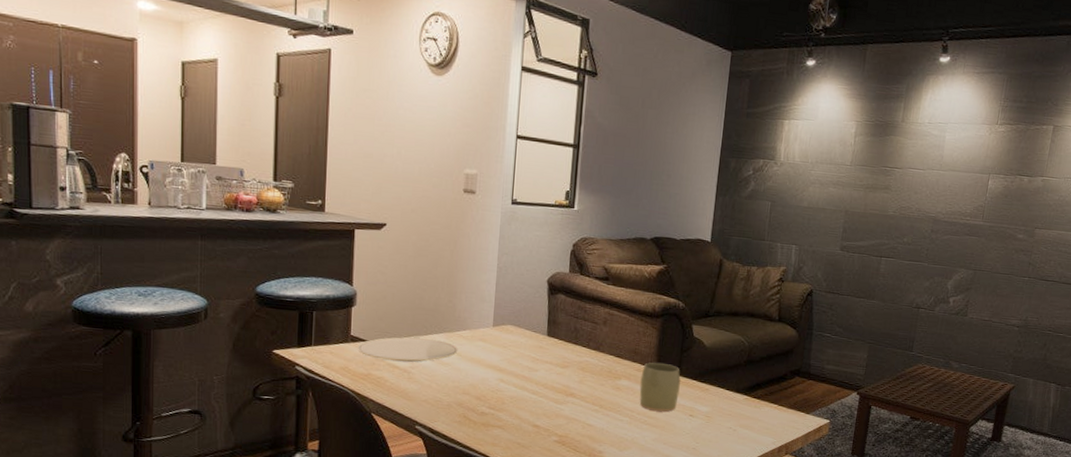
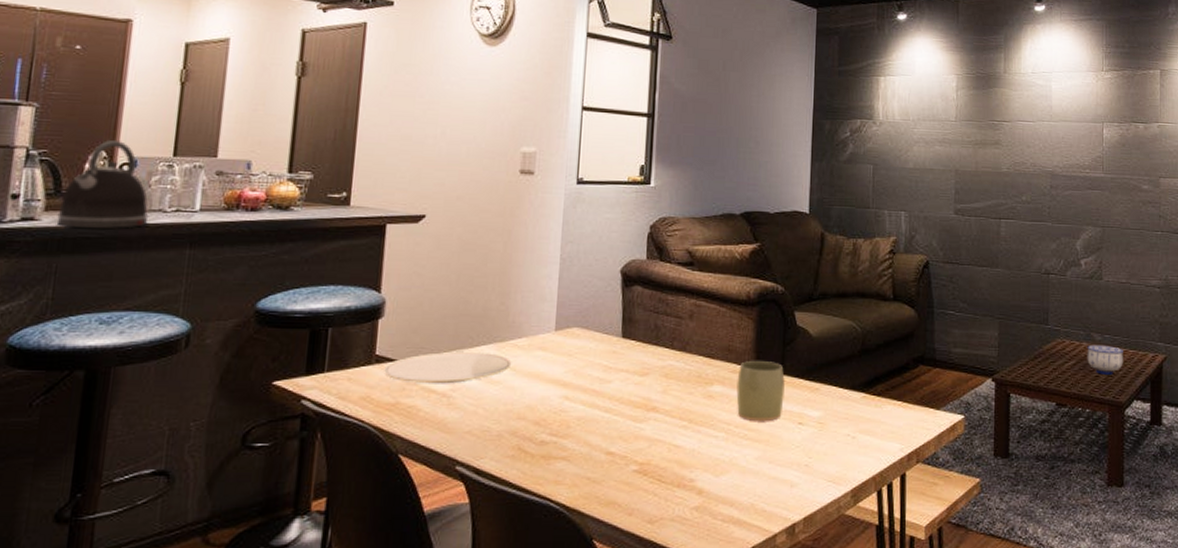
kettle: none [97,144,167,221] -> present [57,139,149,229]
bowl: none [943,371,978,397] -> present [1087,344,1124,375]

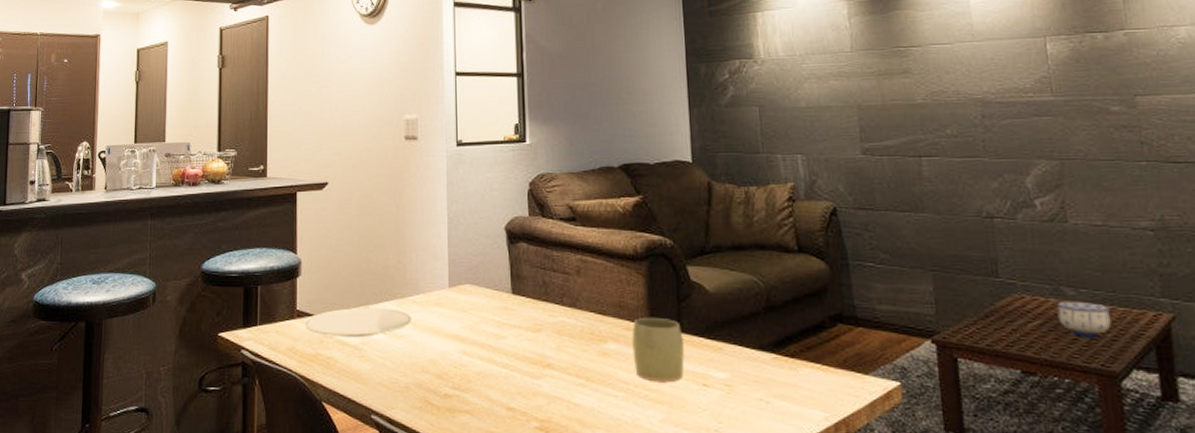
kettle: present [57,139,149,229] -> none [60,132,121,206]

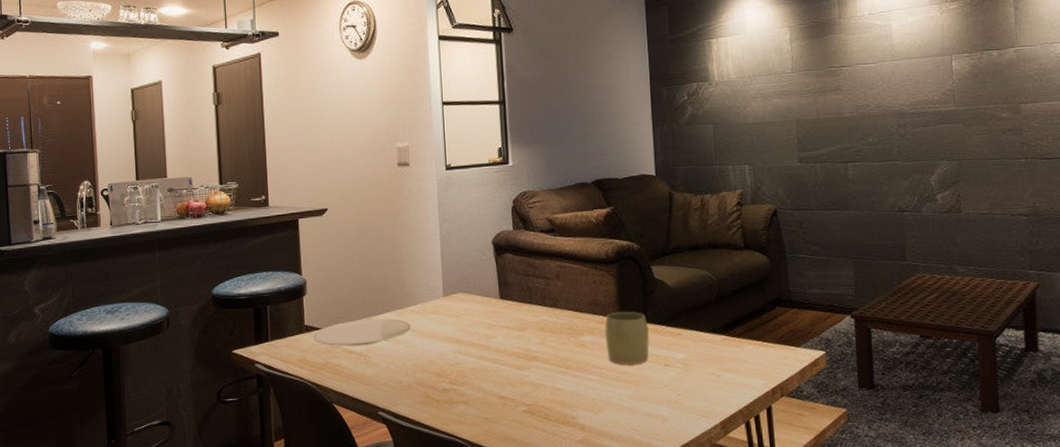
bowl: present [1056,301,1112,337] -> none [950,276,991,305]

